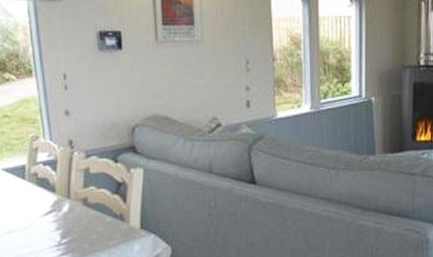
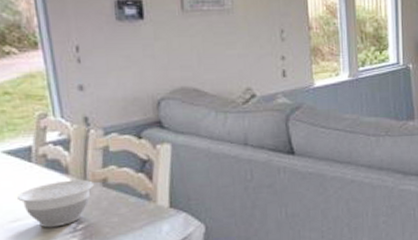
bowl: none [13,198,76,240] -> present [18,179,94,228]

